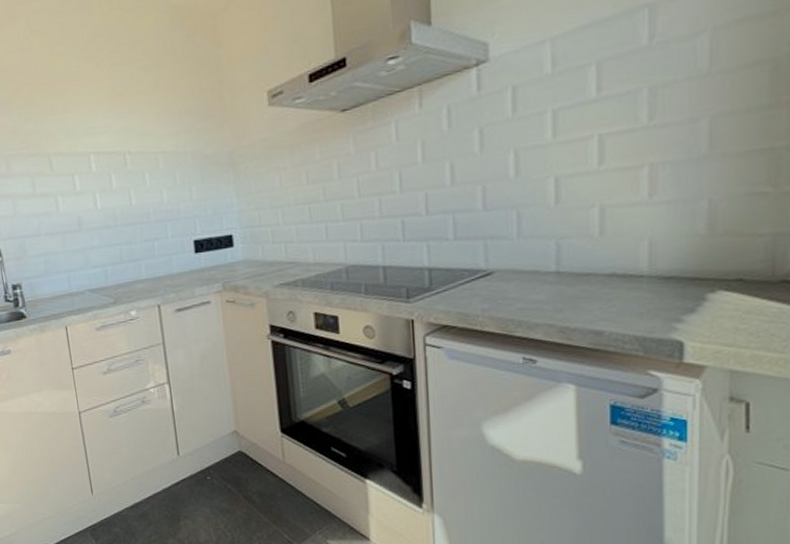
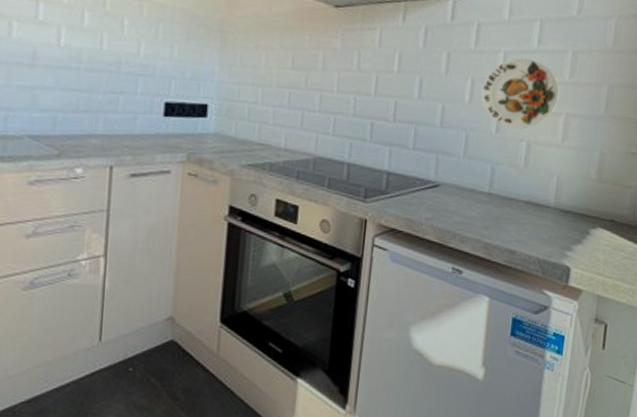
decorative plate: none [529,110,637,196] -> present [481,58,560,129]

